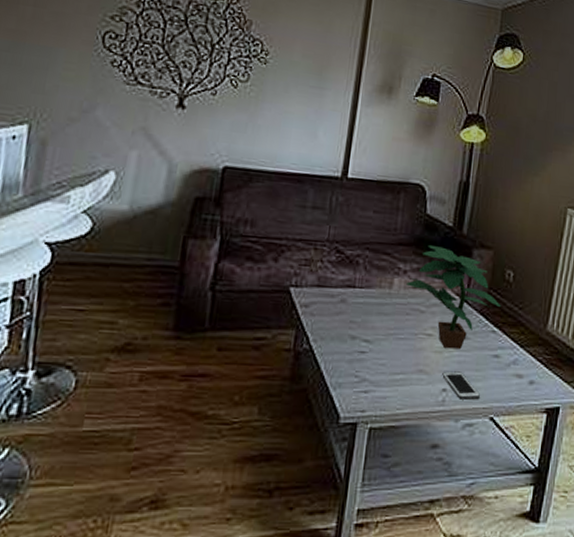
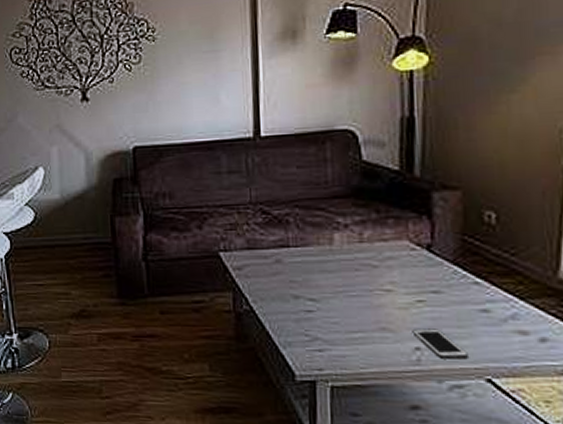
potted plant: present [405,245,501,350] -> none [348,194,483,305]

